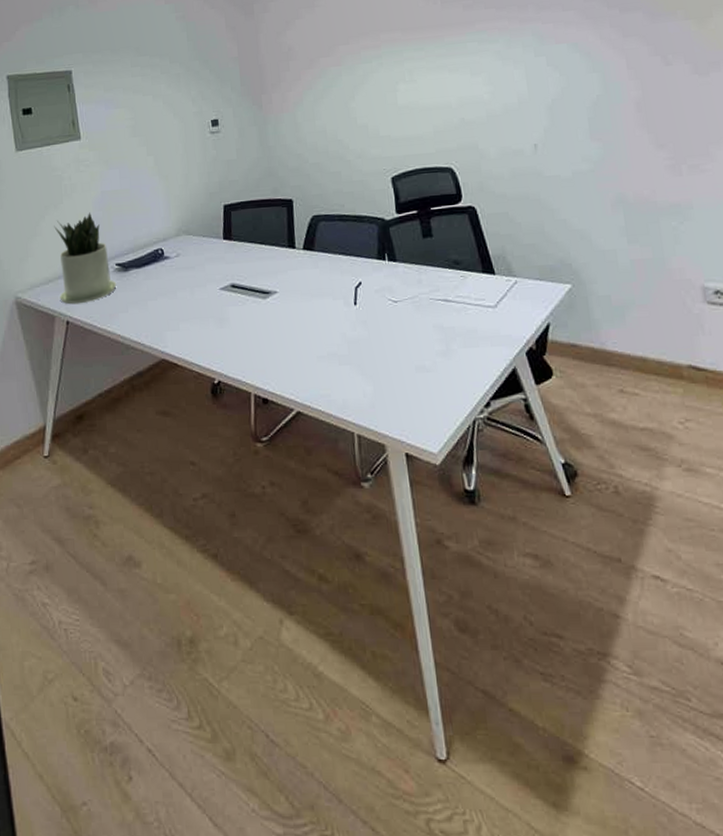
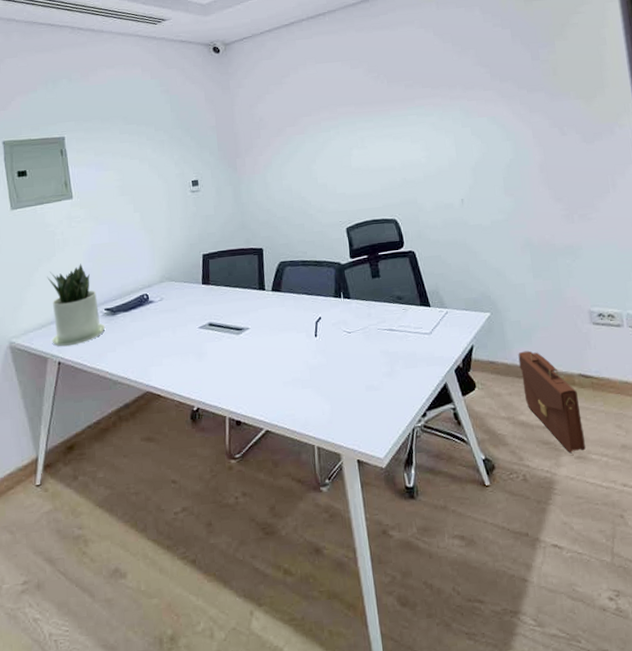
briefcase: none [607,333,697,463] -> present [518,350,586,453]

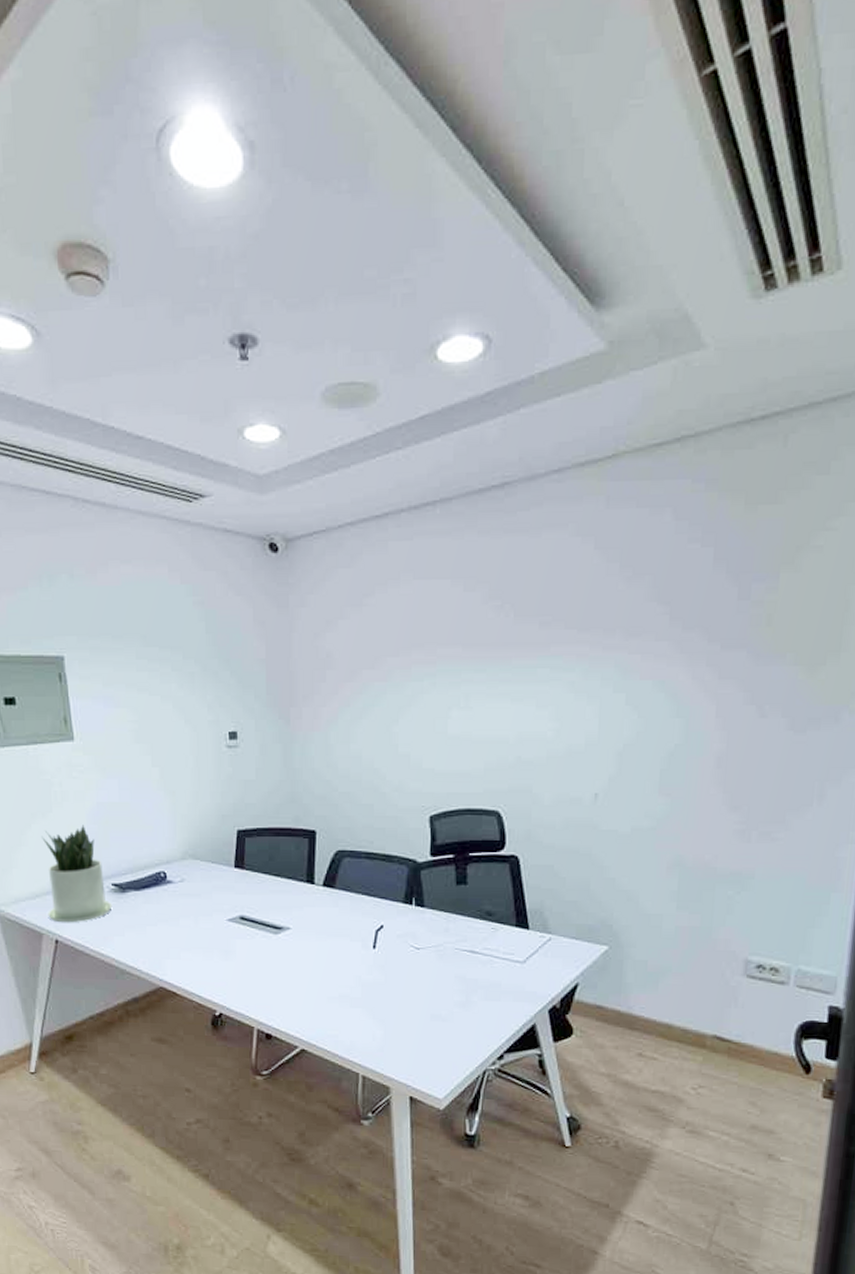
briefcase: present [518,350,586,453] -> none [635,998,706,1125]

